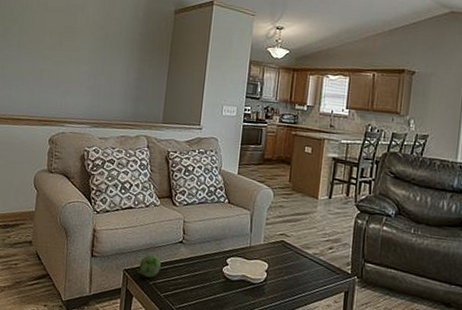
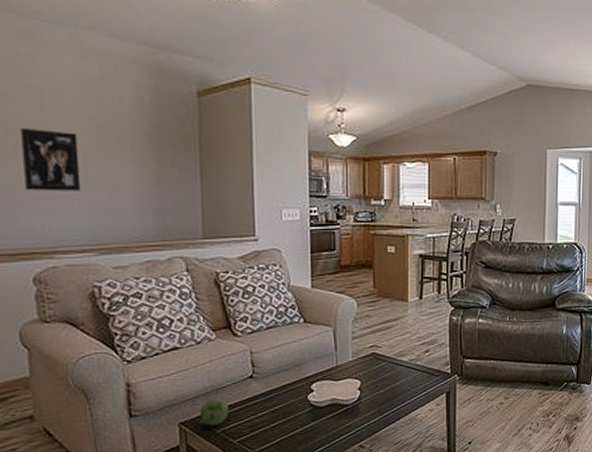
wall art: none [56,32,93,79] -> present [21,127,81,191]

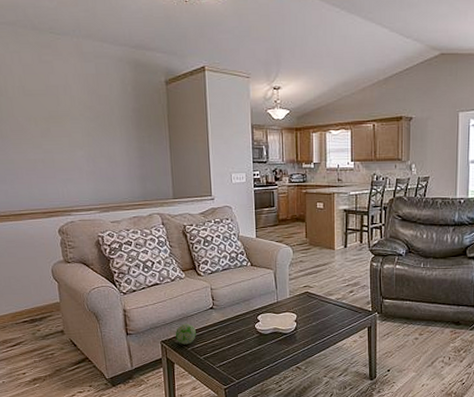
wall art: present [21,127,81,191] -> none [45,117,87,165]

